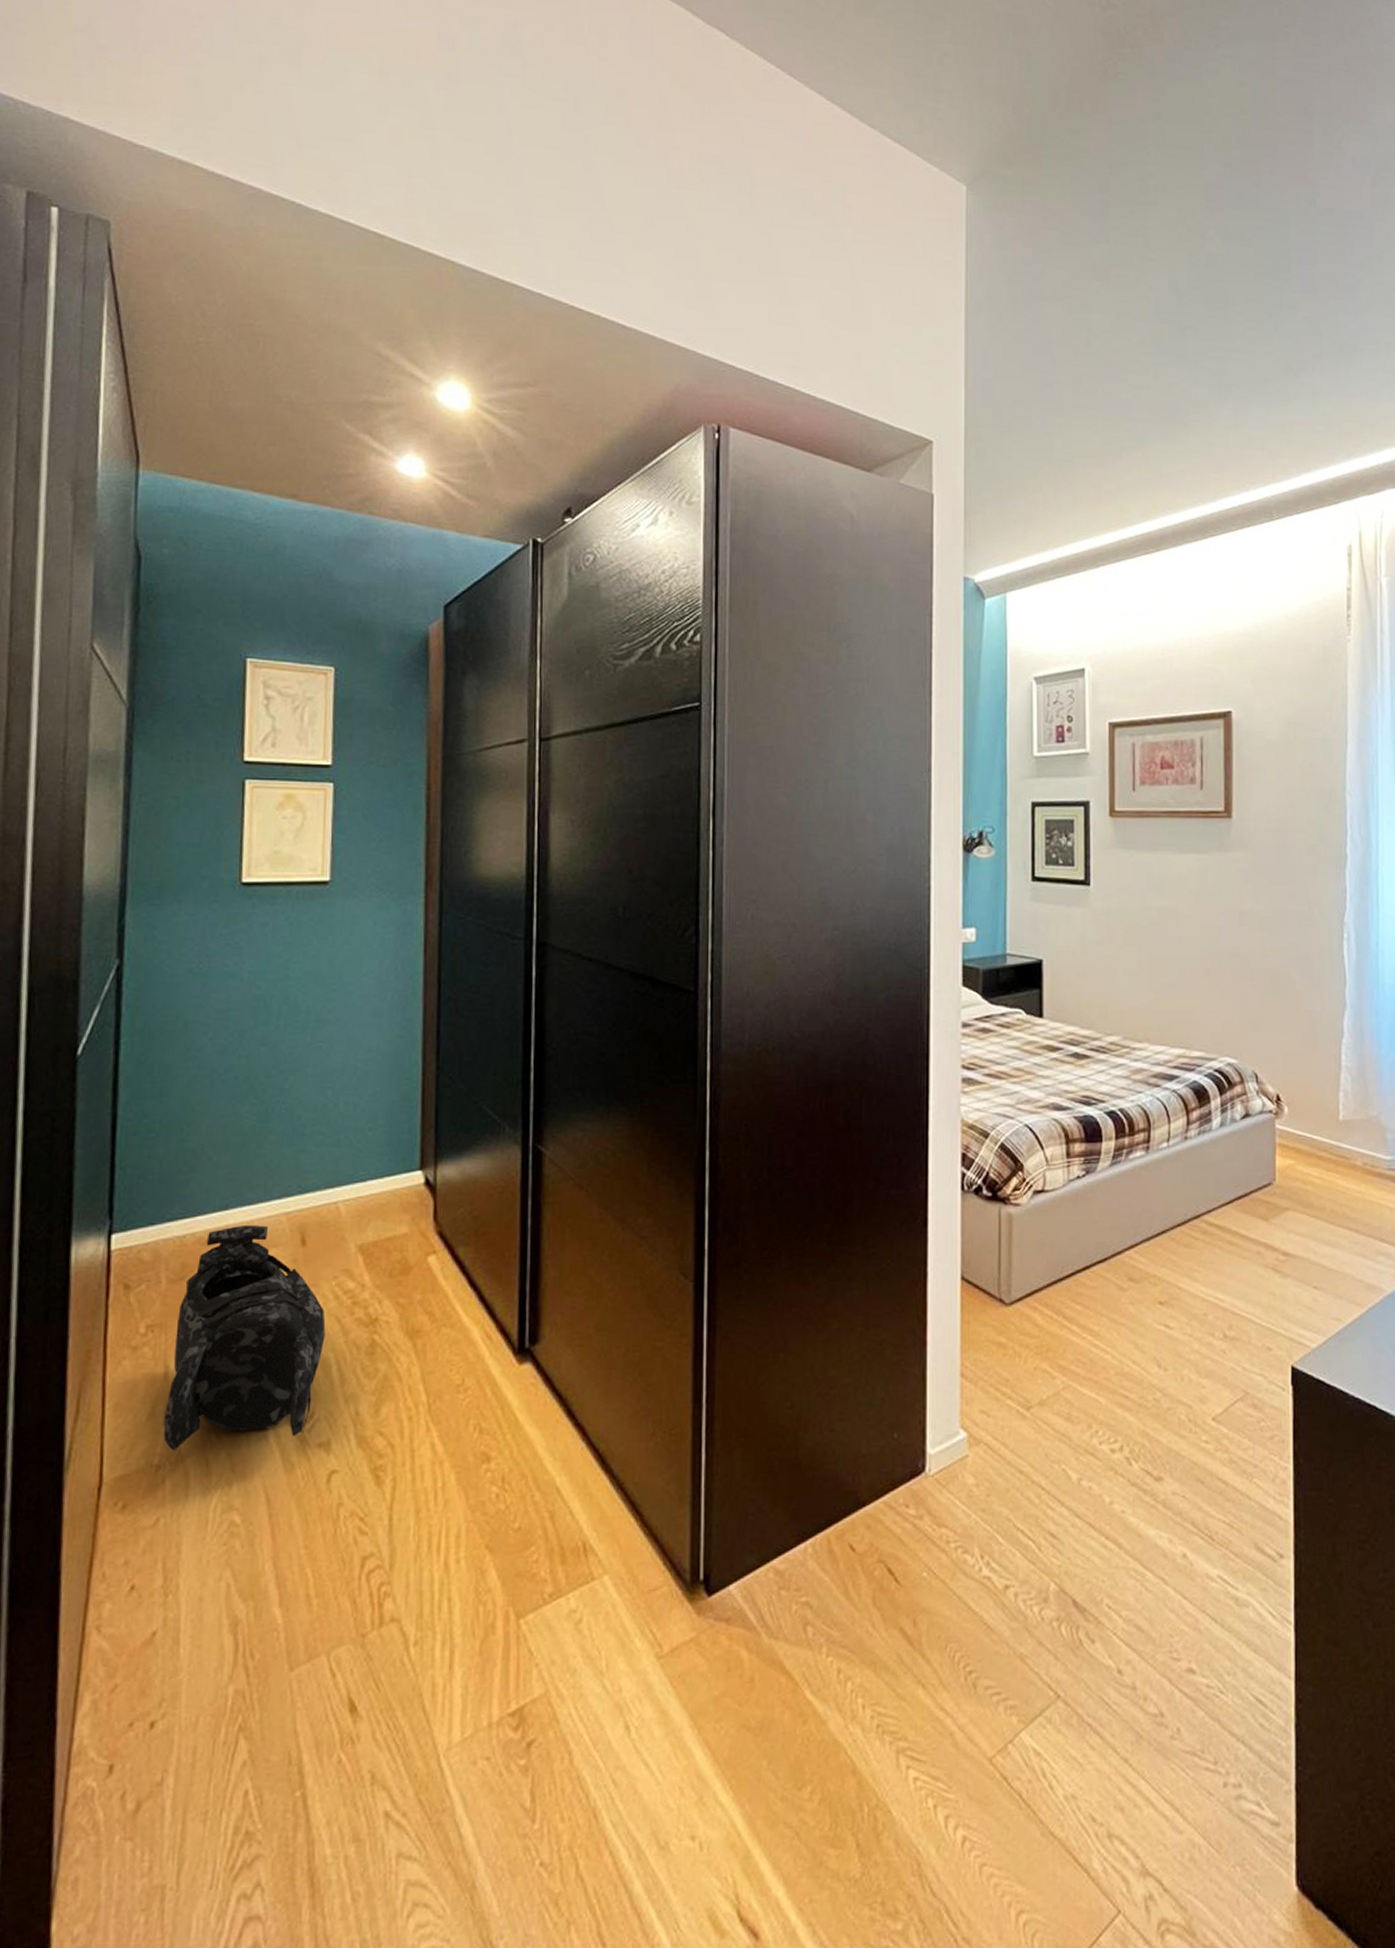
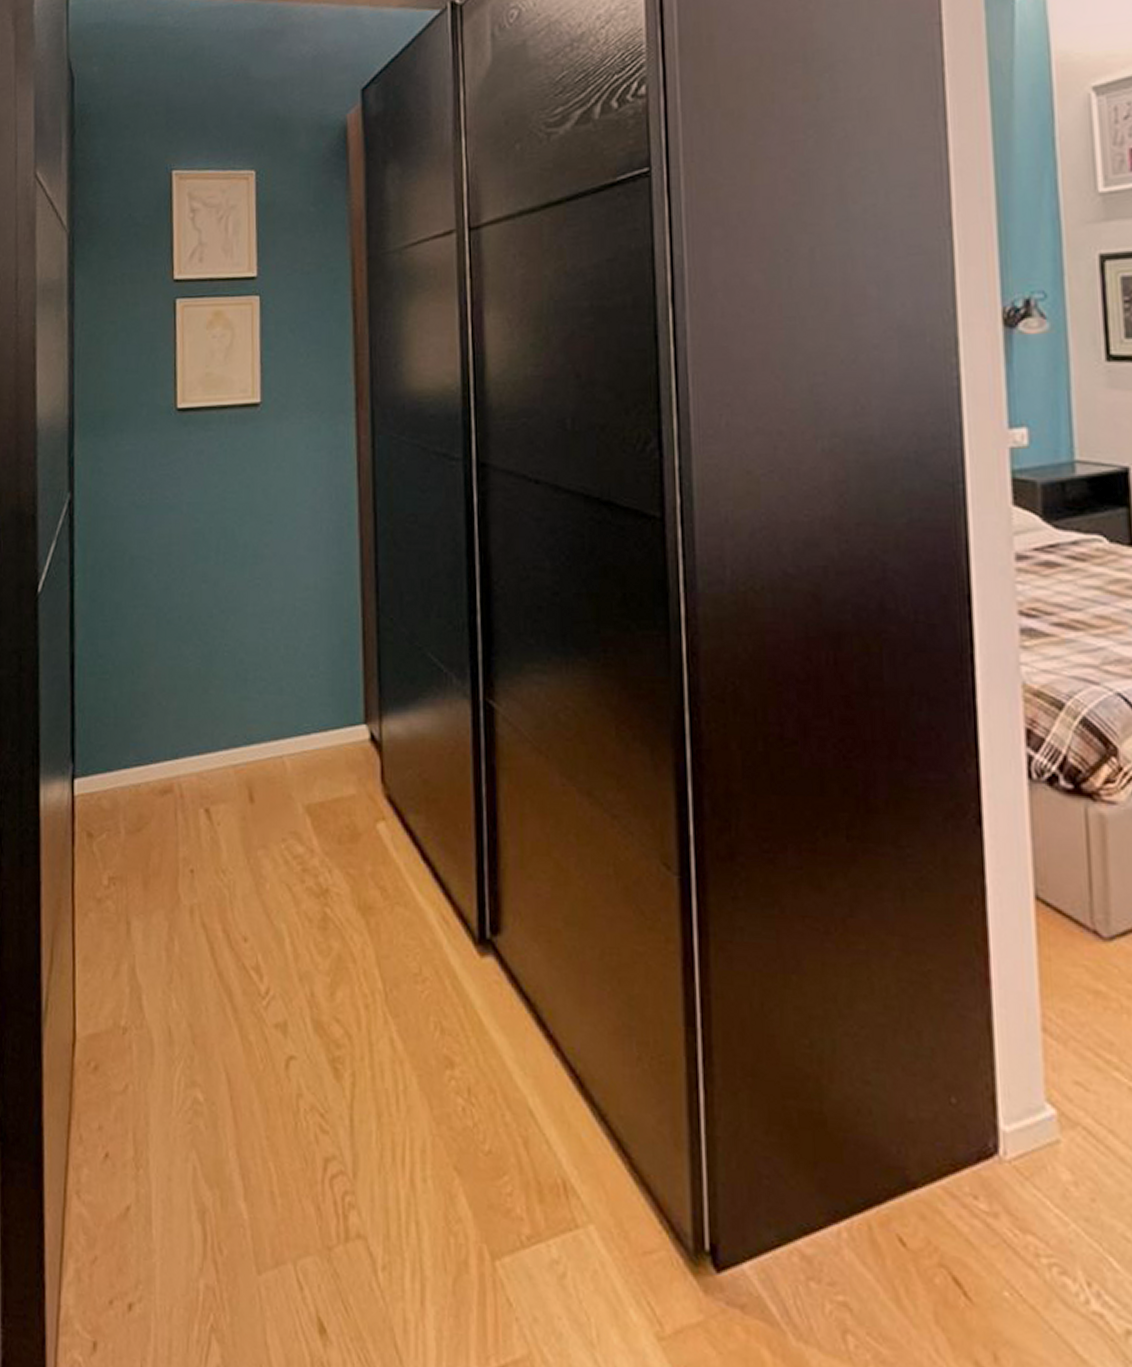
body armor: present [163,1225,326,1451] -> none [128,777,277,1014]

